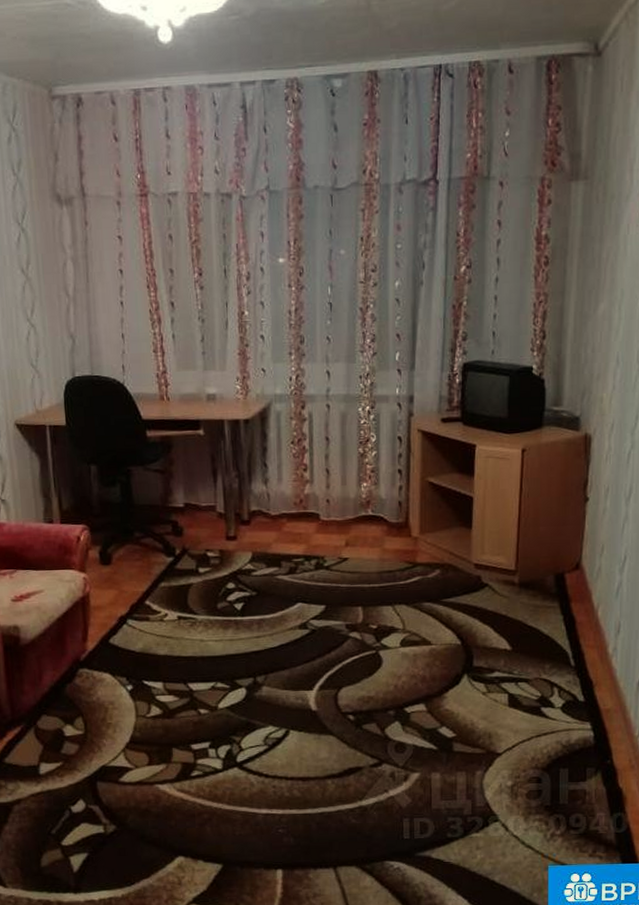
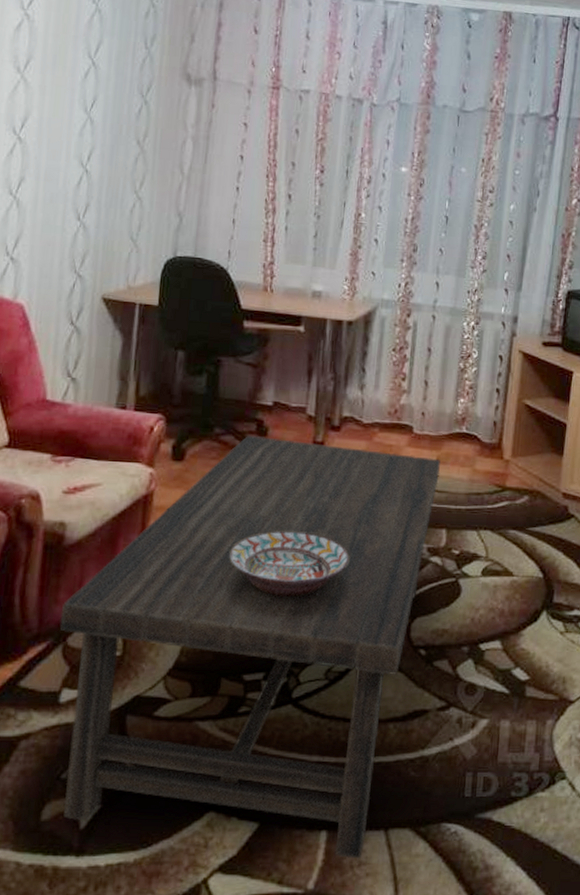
coffee table: none [27,536,351,892] -> present [59,436,441,859]
decorative bowl: none [164,619,273,676] -> present [229,531,349,597]

